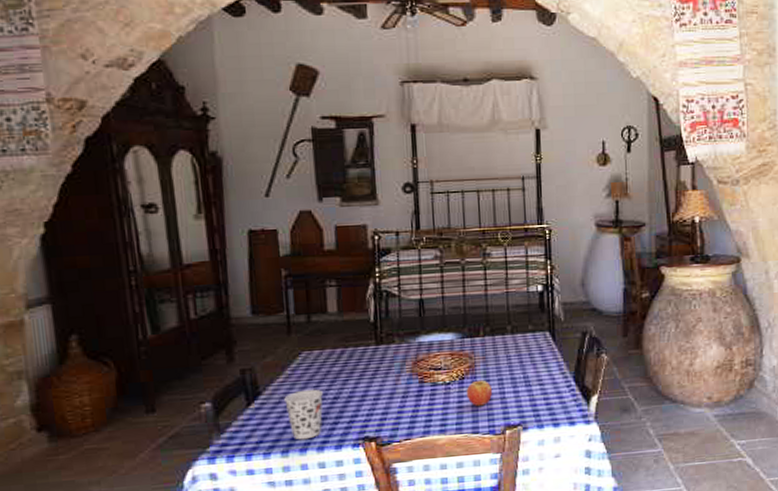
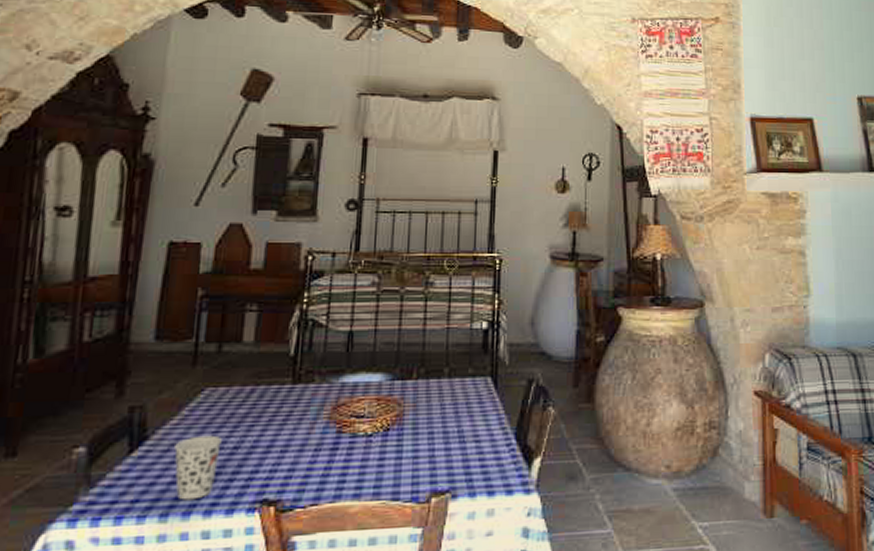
fruit: present [466,380,493,406] -> none [390,432,421,465]

